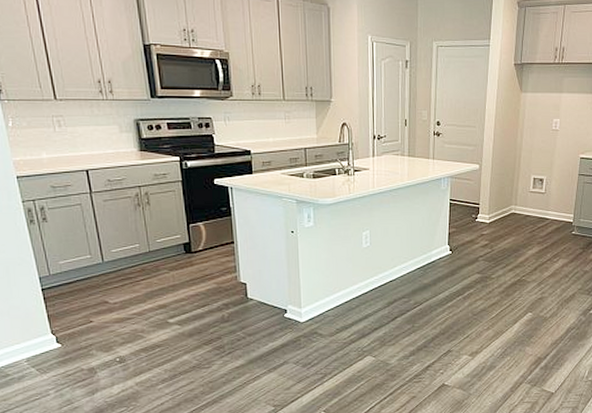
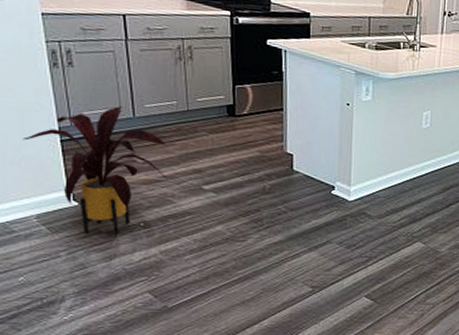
house plant: none [9,253,138,373] -> present [23,106,169,235]

